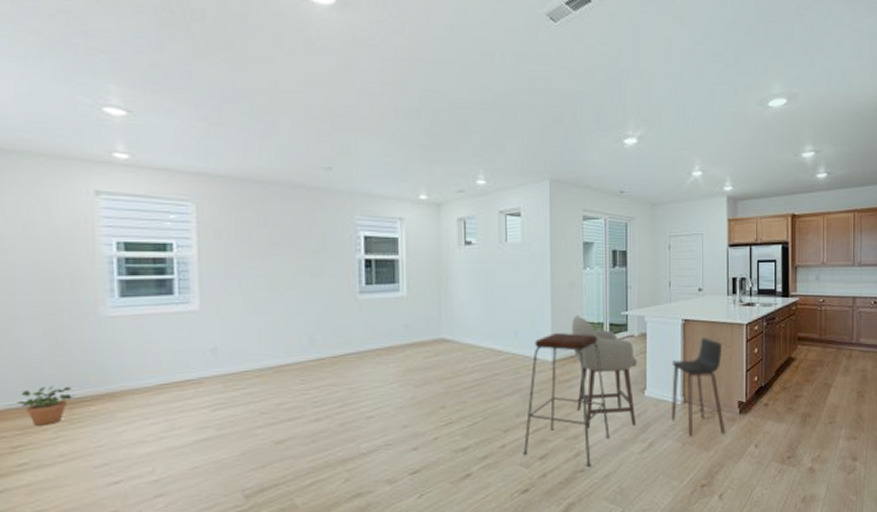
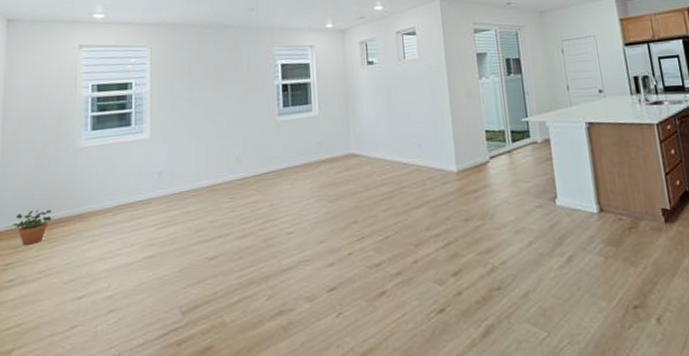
bar stool: present [523,333,610,467] -> none [435,142,525,284]
bar stool: present [571,314,637,430] -> none [472,123,551,243]
bar stool: present [671,337,726,437] -> none [580,140,653,251]

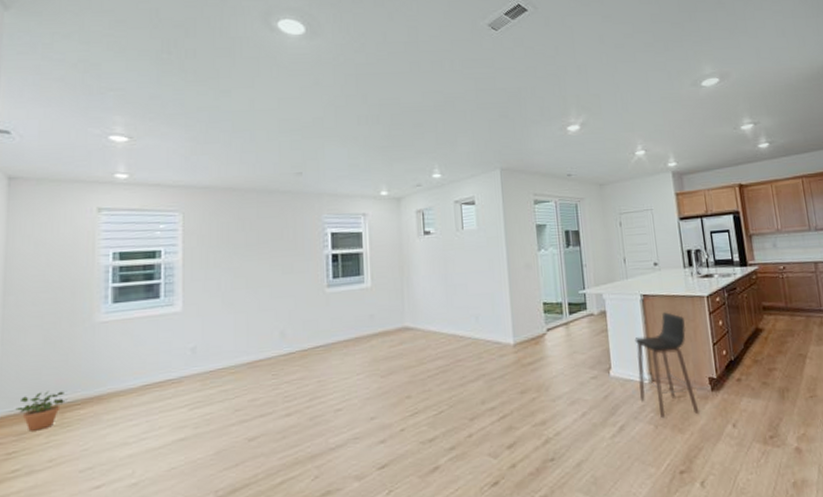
bar stool: none [580,140,653,251] -> present [634,312,700,419]

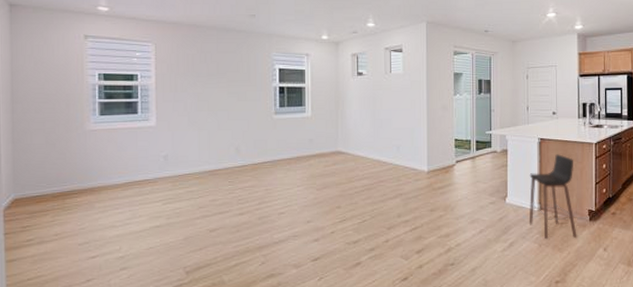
potted plant: present [15,391,68,431] -> none [27,181,67,211]

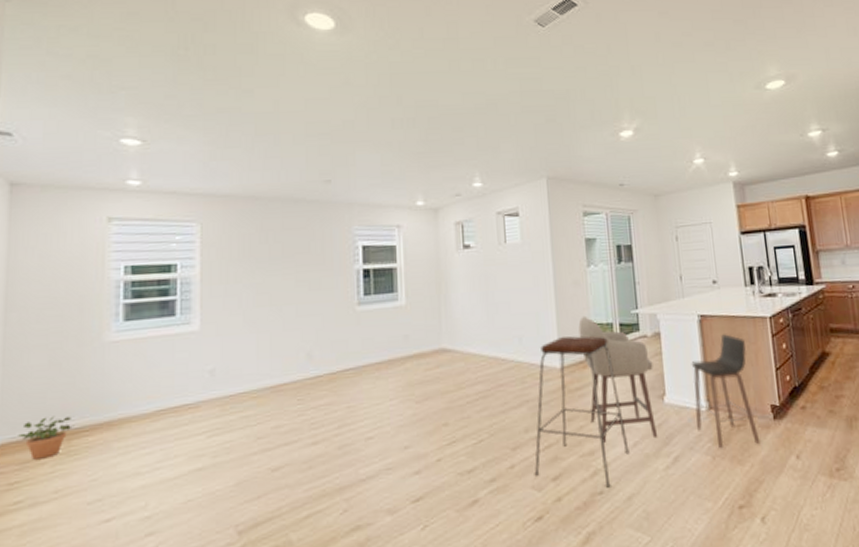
potted plant: none [27,181,67,211] -> present [18,416,75,460]
bar stool: none [403,148,476,261] -> present [534,336,630,488]
bar stool: none [444,133,500,230] -> present [578,315,658,444]

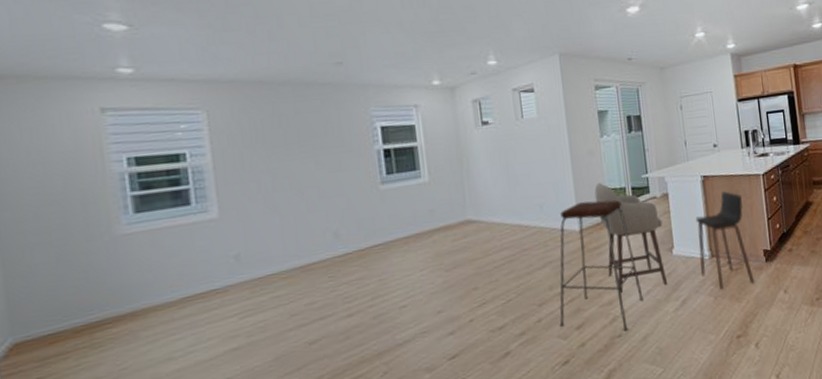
potted plant: present [18,416,75,460] -> none [33,310,95,355]

